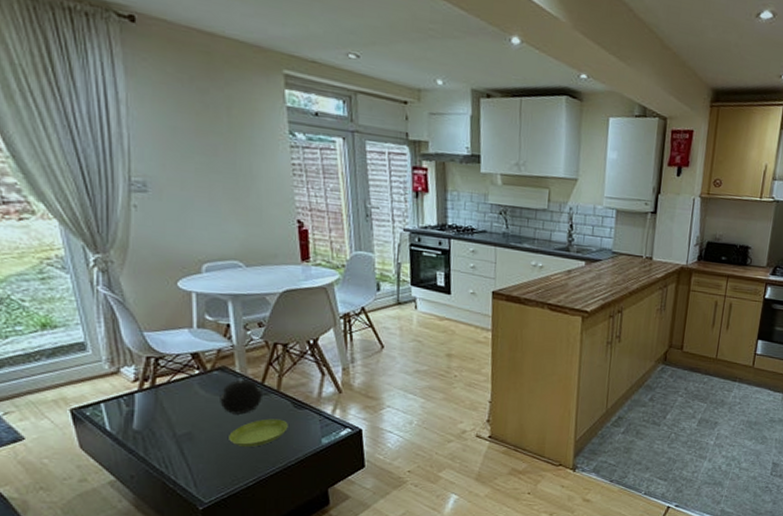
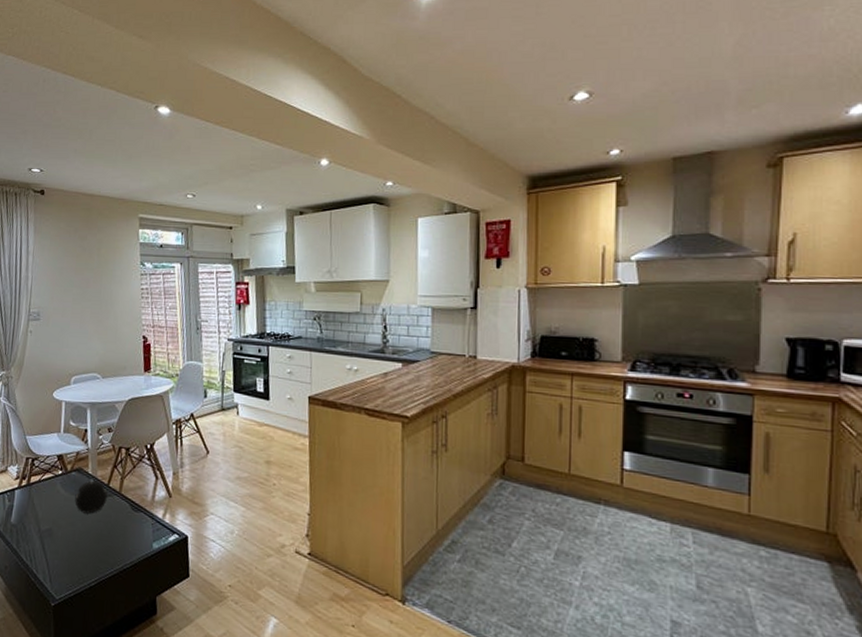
saucer: present [229,418,288,447] -> none [79,519,126,547]

